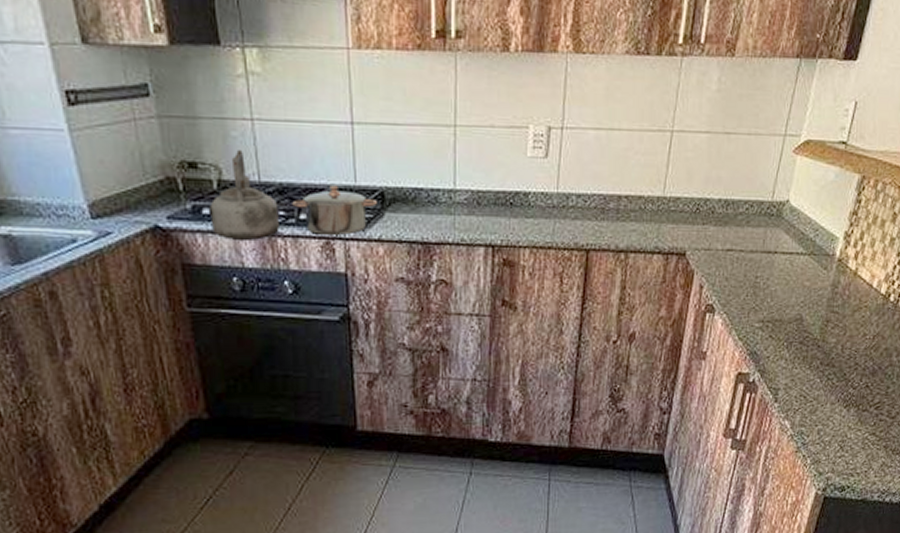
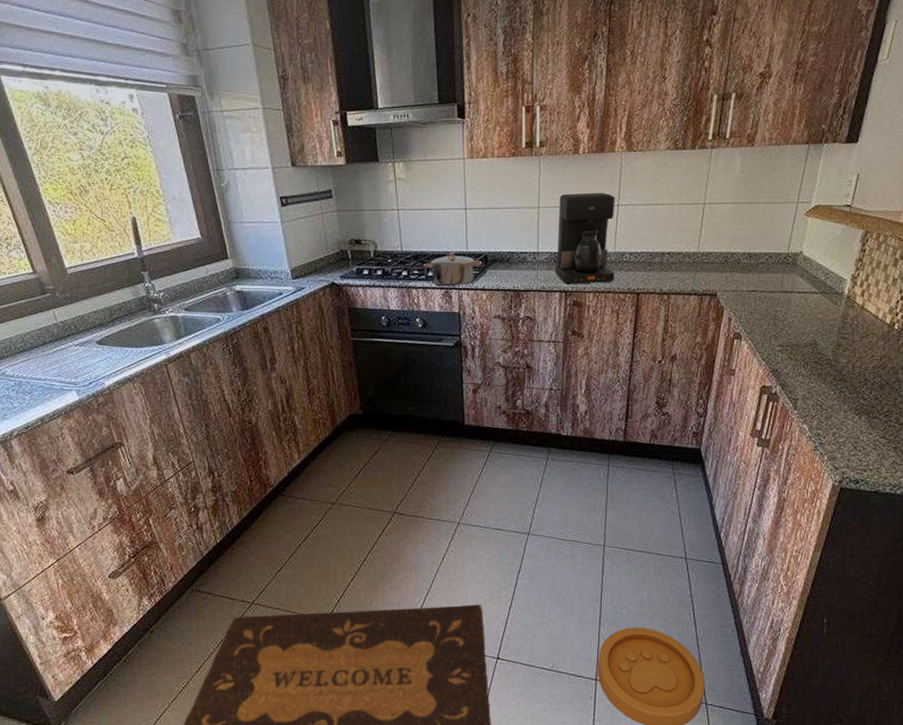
kettle: present [210,150,279,242] -> none [368,231,414,292]
coffee maker: none [478,108,558,236] -> present [554,192,615,284]

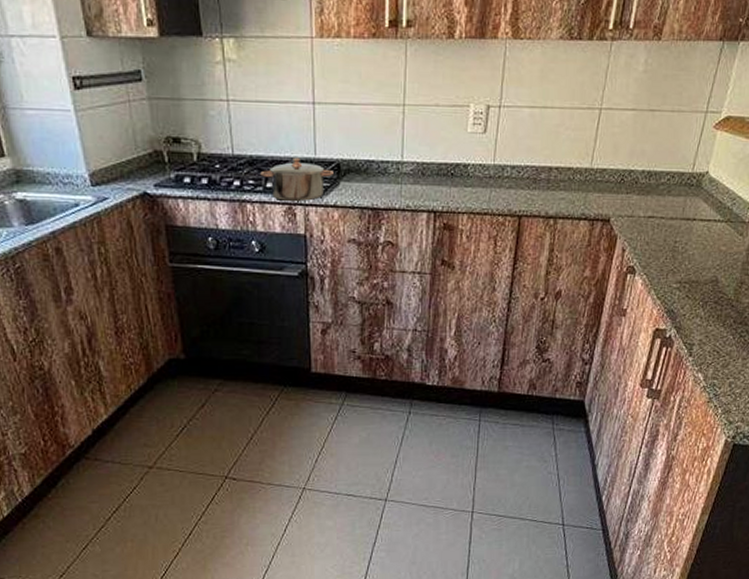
coffee maker: present [554,192,615,284] -> none [422,88,497,203]

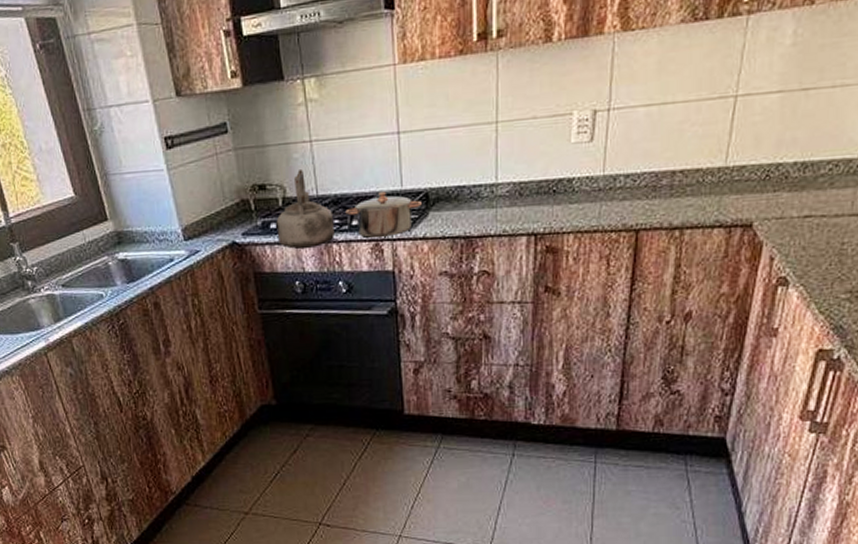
kettle: none [190,127,249,207] -> present [276,170,334,250]

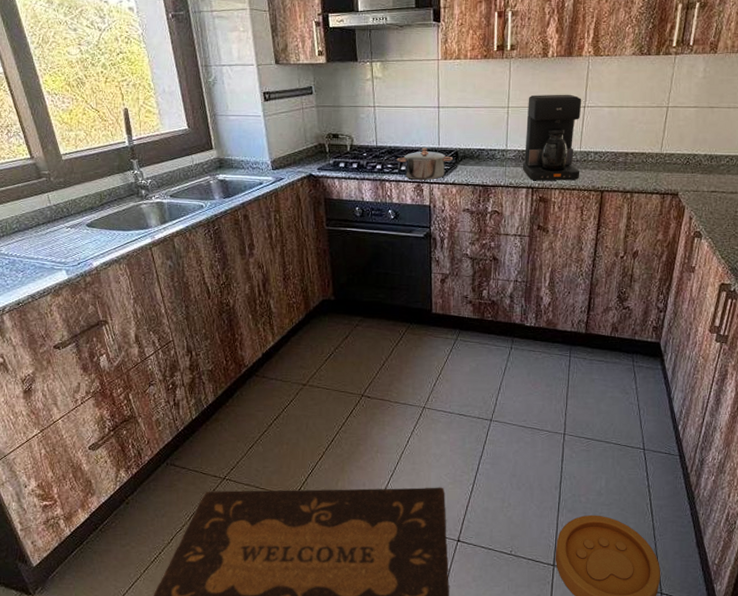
kettle: present [276,170,334,250] -> none [344,126,388,184]
coffee maker: none [520,93,605,224] -> present [522,94,582,181]

